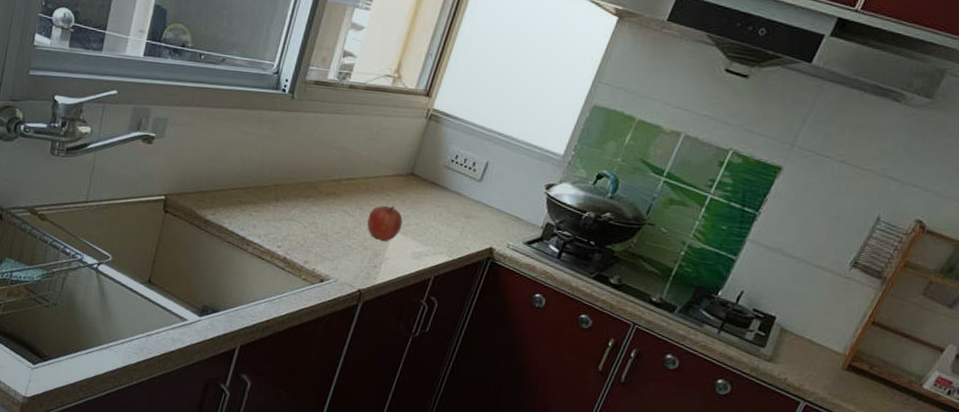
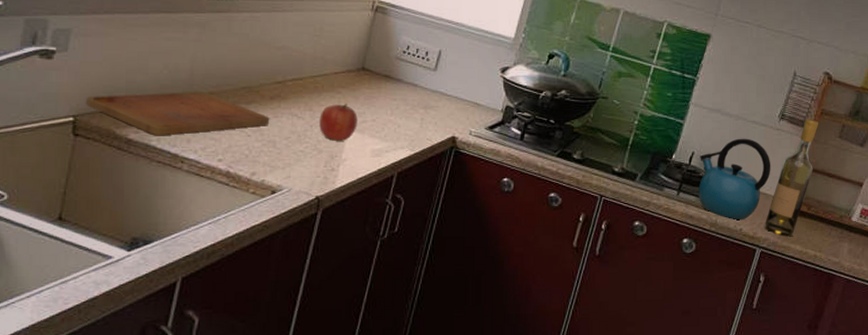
cutting board: none [175,178,325,220] -> present [86,92,270,136]
kettle: none [741,282,833,370] -> present [698,138,771,221]
bottle: none [813,269,900,395] -> present [764,118,819,237]

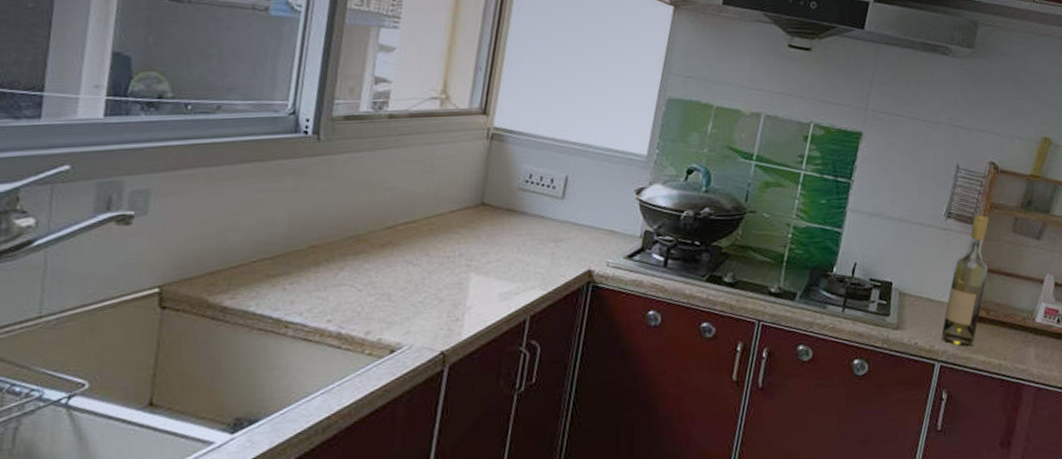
cutting board: present [86,92,270,136] -> none [172,246,382,301]
fruit: present [319,103,358,141] -> none [438,244,481,287]
kettle: present [698,138,771,221] -> none [863,242,943,334]

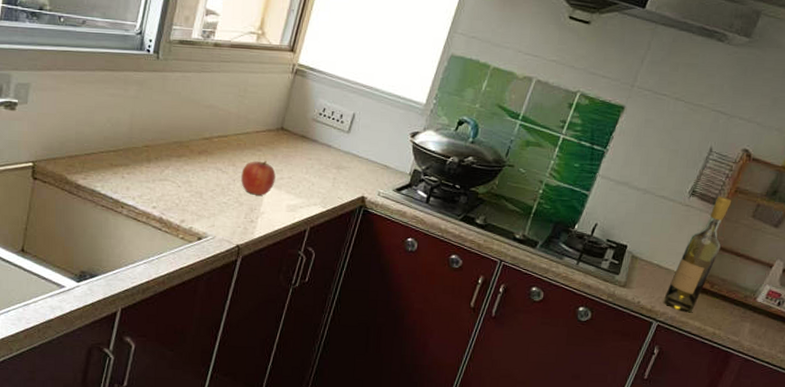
fruit: none [438,244,481,287] -> present [241,160,276,196]

